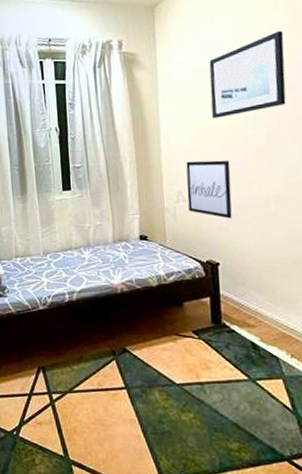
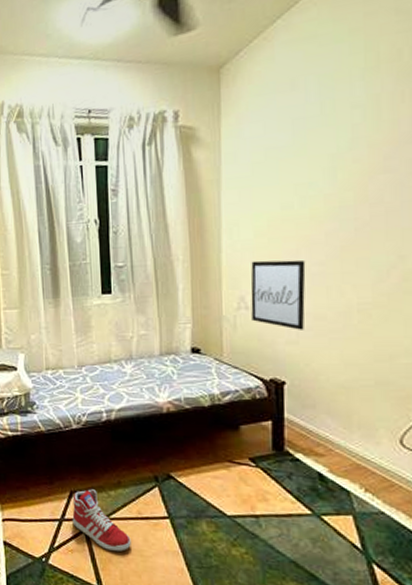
sneaker: none [40,364,93,423] -> present [72,489,131,552]
wall art: present [209,30,286,118] -> none [285,96,385,209]

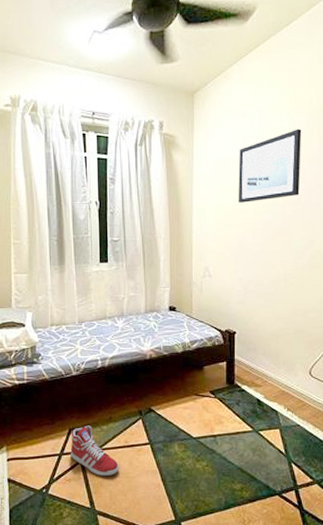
wall art: present [250,259,306,330] -> none [213,240,251,293]
wall art: none [285,96,385,209] -> present [238,128,302,203]

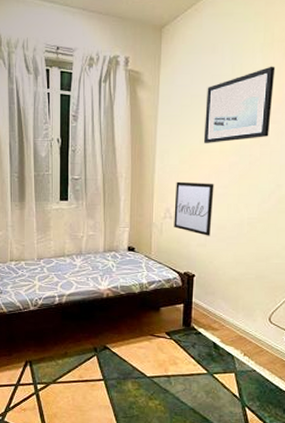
sneaker: present [70,425,119,477] -> none [26,359,73,409]
wall art: none [213,240,251,293] -> present [174,181,214,236]

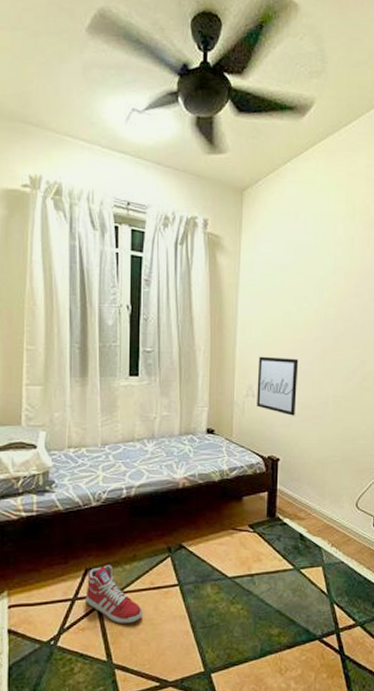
sneaker: none [26,359,73,409] -> present [85,565,142,625]
wall art: present [203,66,276,143] -> none [287,238,357,316]

